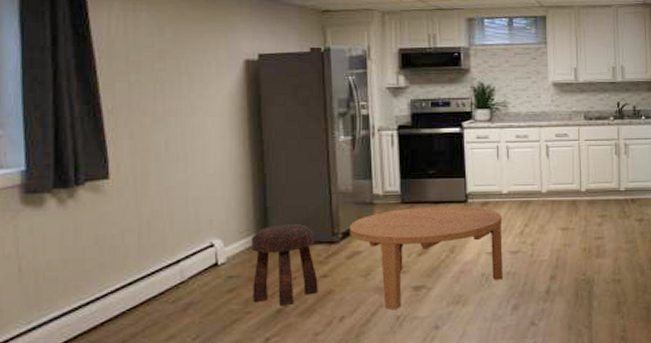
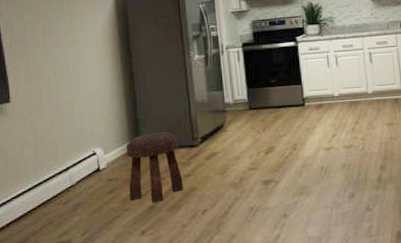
coffee table: present [349,205,503,311] -> none [206,109,339,203]

